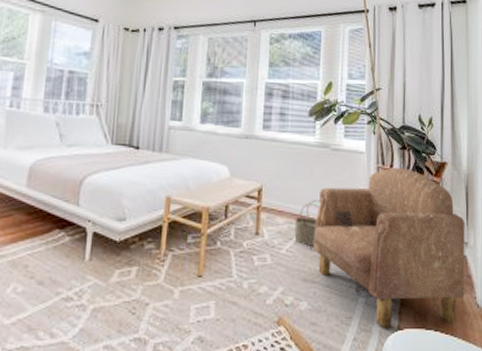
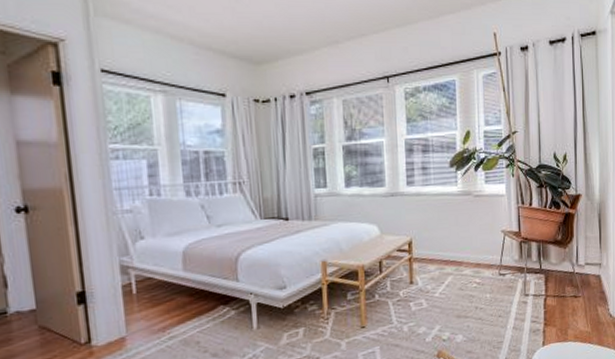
wicker basket: present [294,200,319,248] -> none [445,244,467,288]
armchair: present [313,167,465,328] -> none [463,204,600,346]

